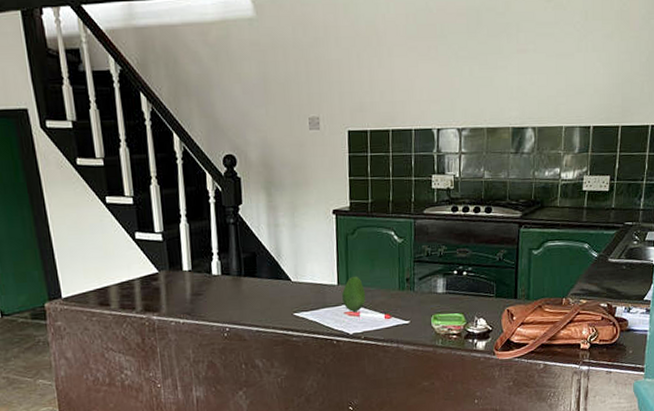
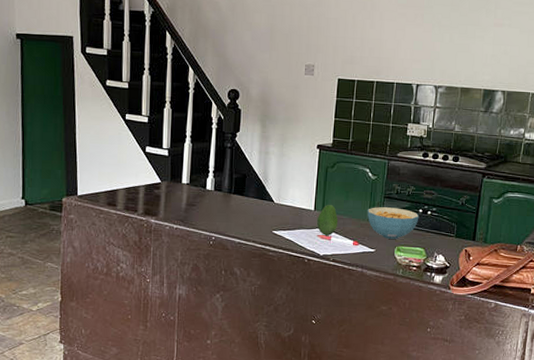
cereal bowl: none [397,271,455,308] -> present [367,207,419,239]

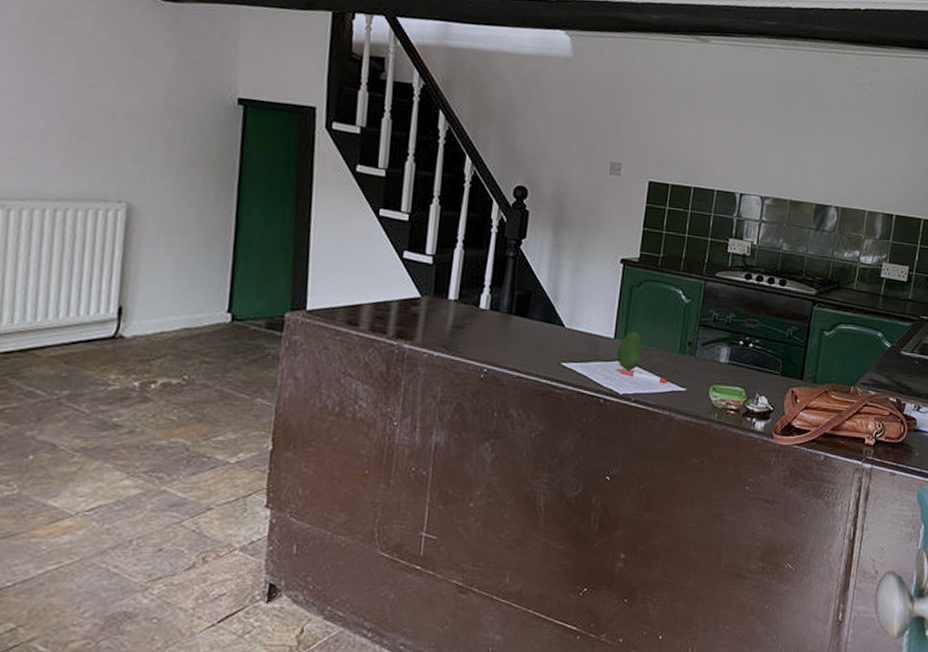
cereal bowl: present [367,207,419,239] -> none [678,336,740,376]

